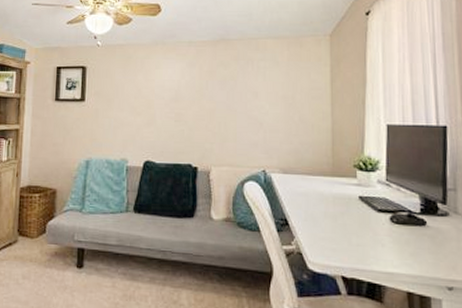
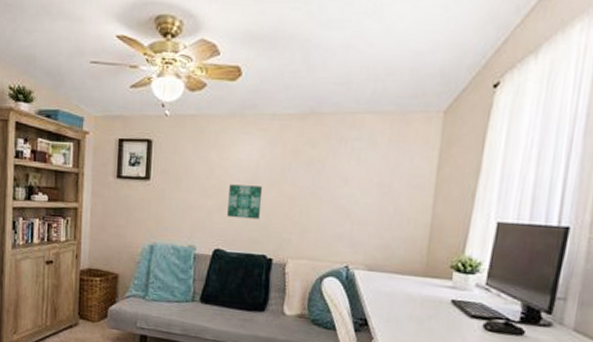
wall art: none [155,102,185,132] -> present [227,184,263,220]

